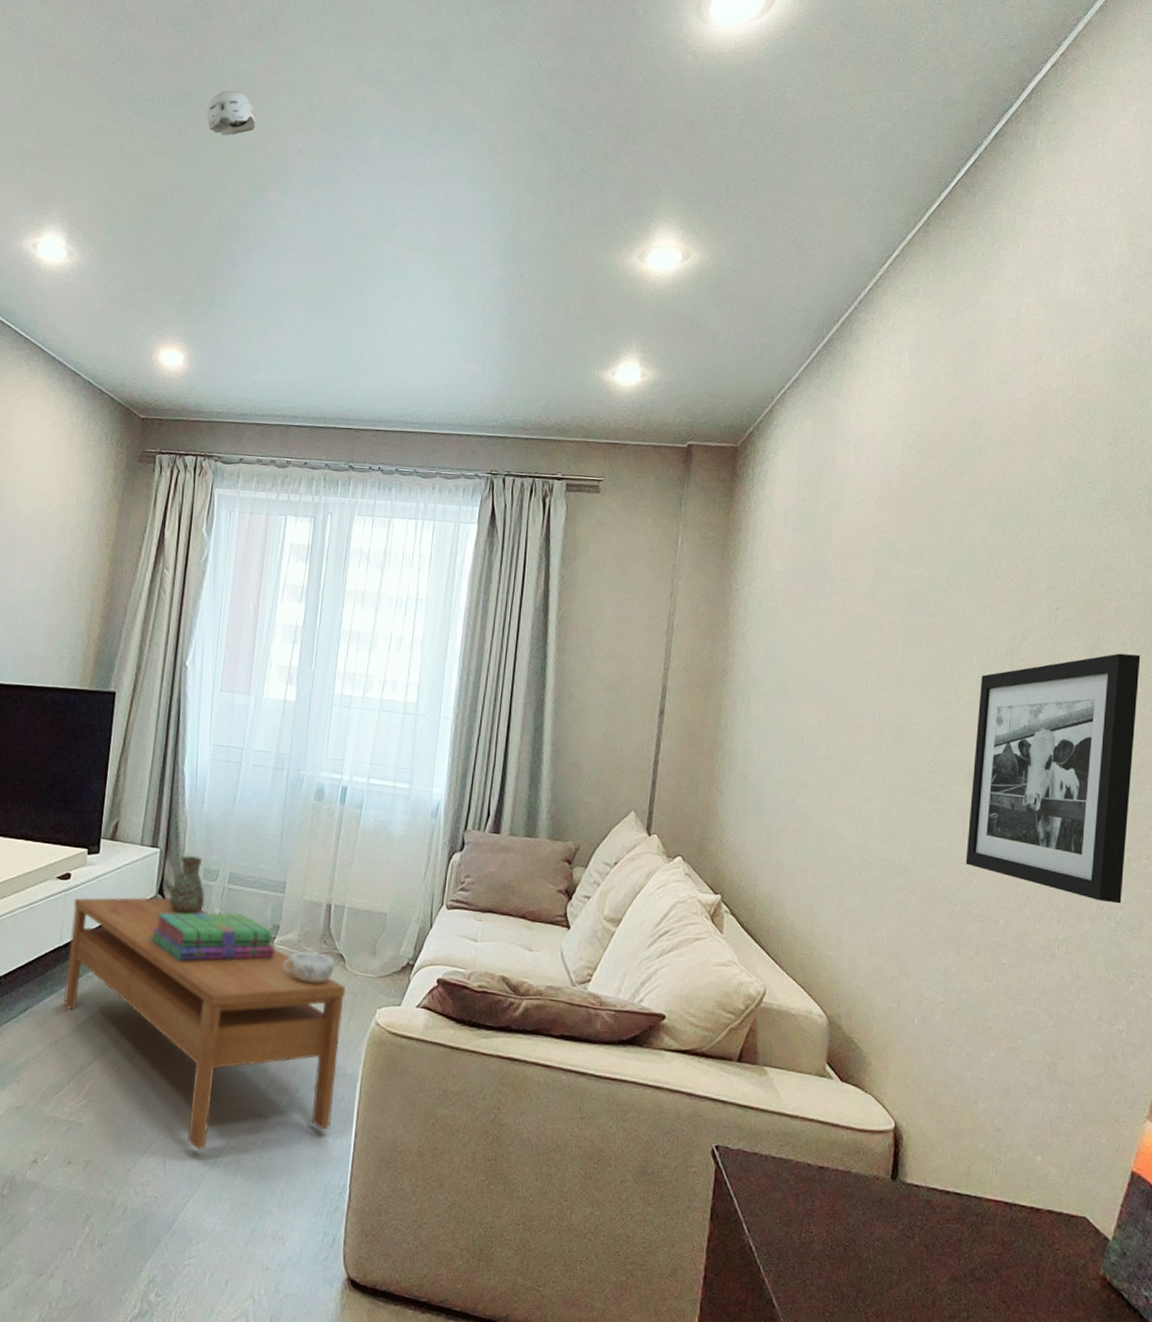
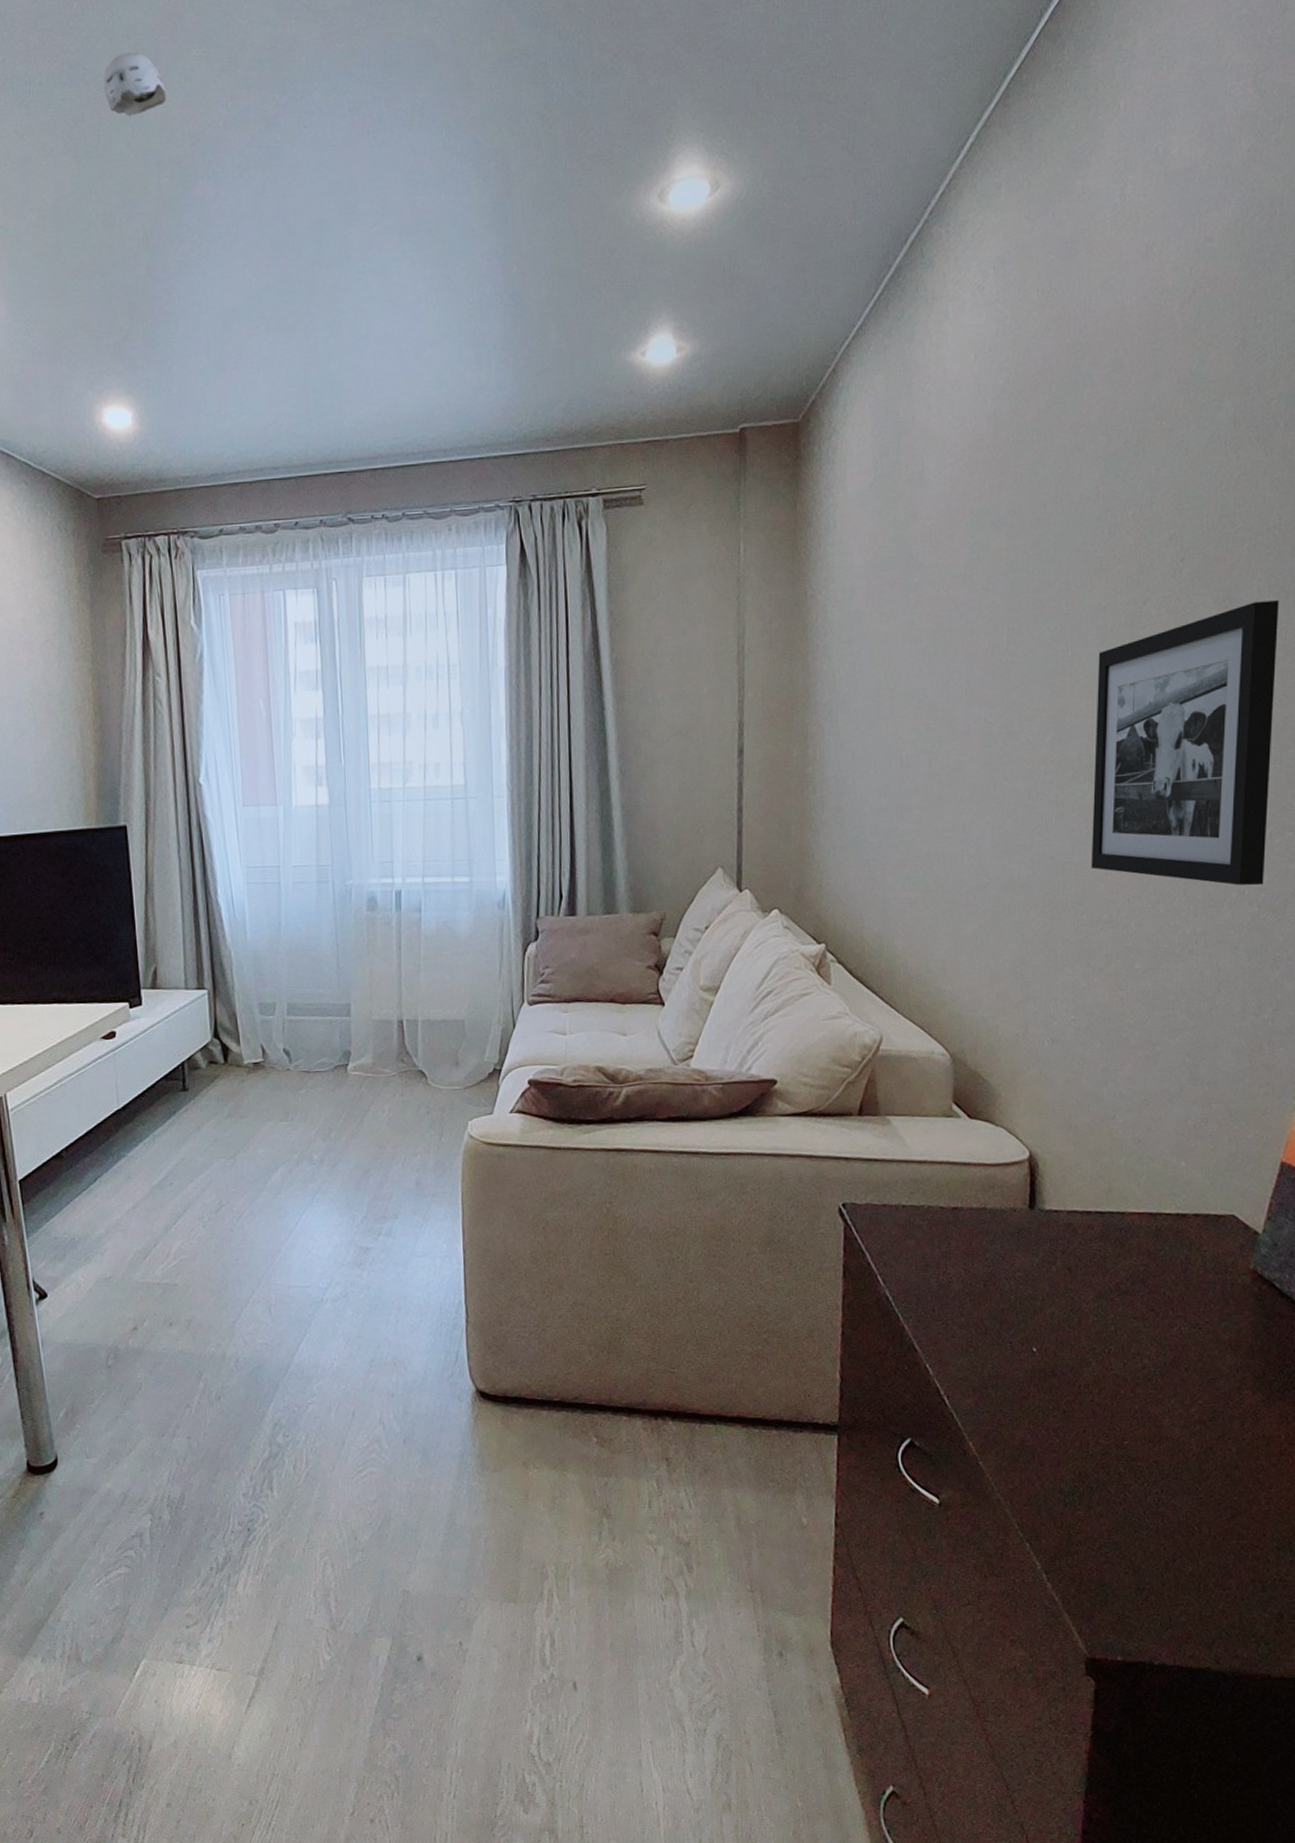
coffee table: present [63,896,345,1150] -> none [124,1039,437,1291]
stack of books: present [150,912,275,961] -> none [213,1044,349,1104]
decorative vase: present [169,855,205,914] -> none [226,991,266,1054]
decorative bowl: present [282,951,334,983] -> none [360,1073,416,1105]

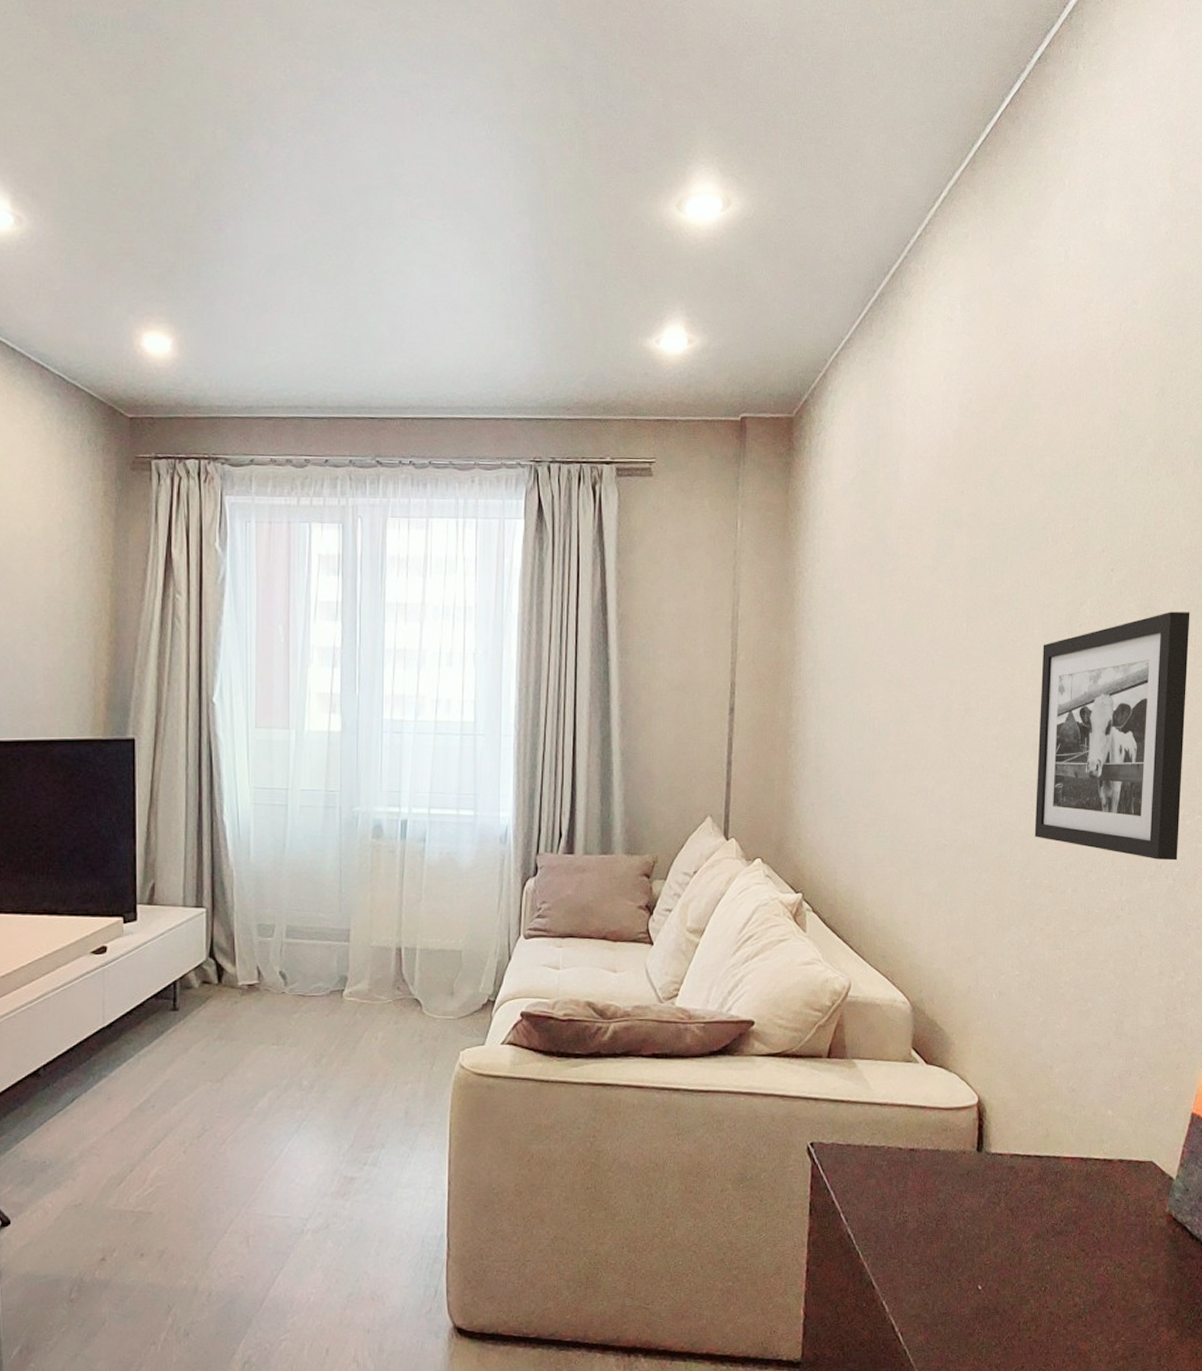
smoke detector: present [103,52,166,117] -> none [168,10,227,69]

